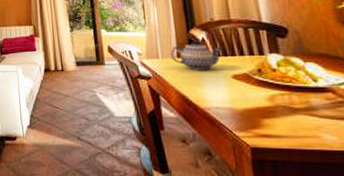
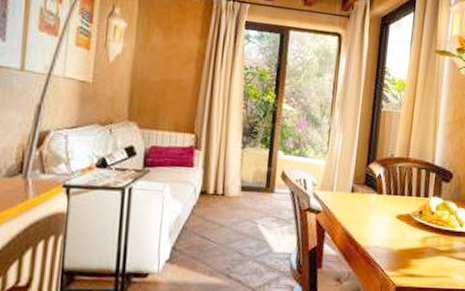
teapot: present [170,41,224,70] -> none [345,176,396,208]

